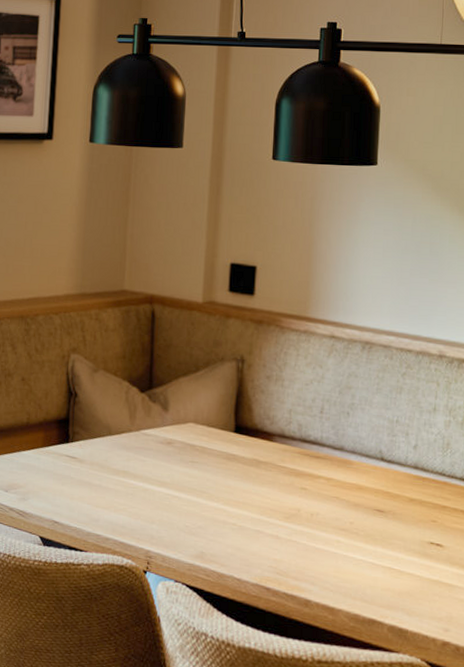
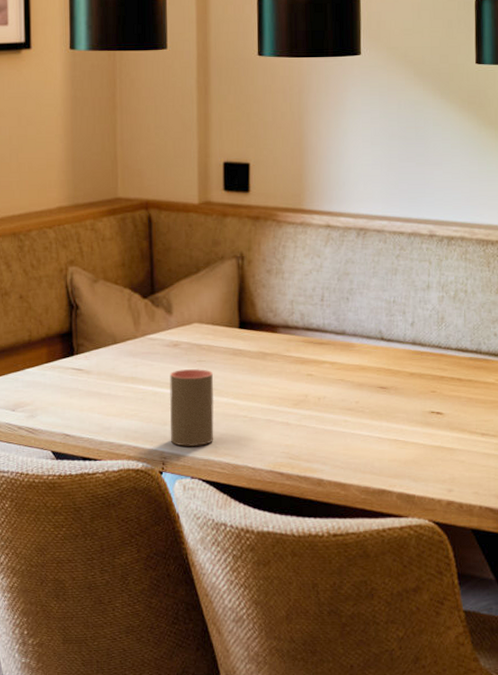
cup: none [157,468,204,550] -> present [169,369,214,447]

